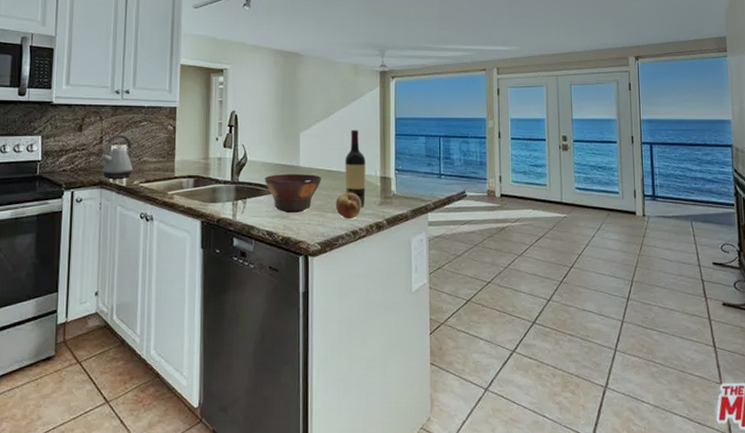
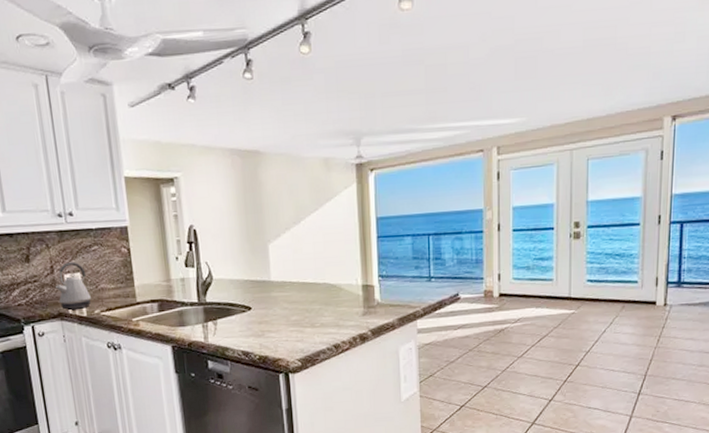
bowl: present [265,174,321,214] -> none [234,288,297,332]
fruit: present [335,192,362,220] -> none [313,304,343,333]
wine bottle: present [345,130,366,208] -> none [321,235,347,320]

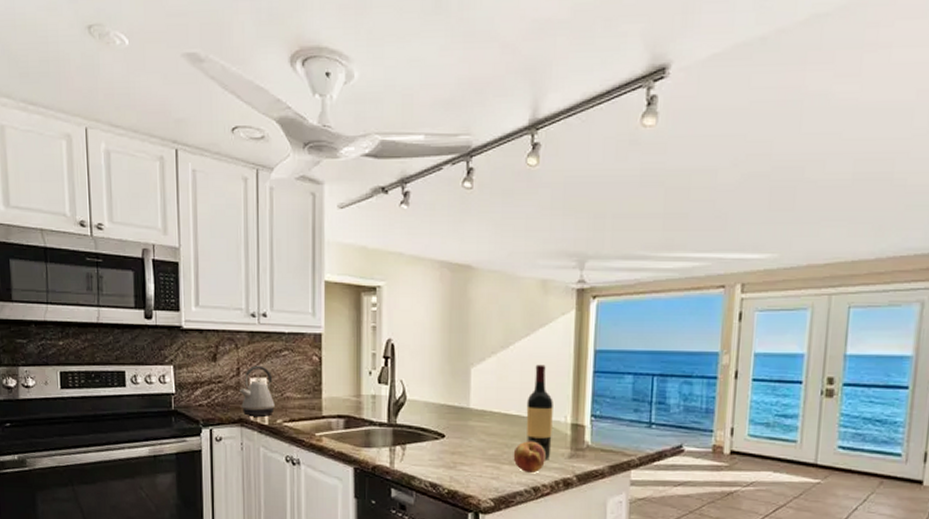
fruit: none [313,304,343,333] -> present [513,441,547,474]
wine bottle: none [321,235,347,320] -> present [526,364,553,460]

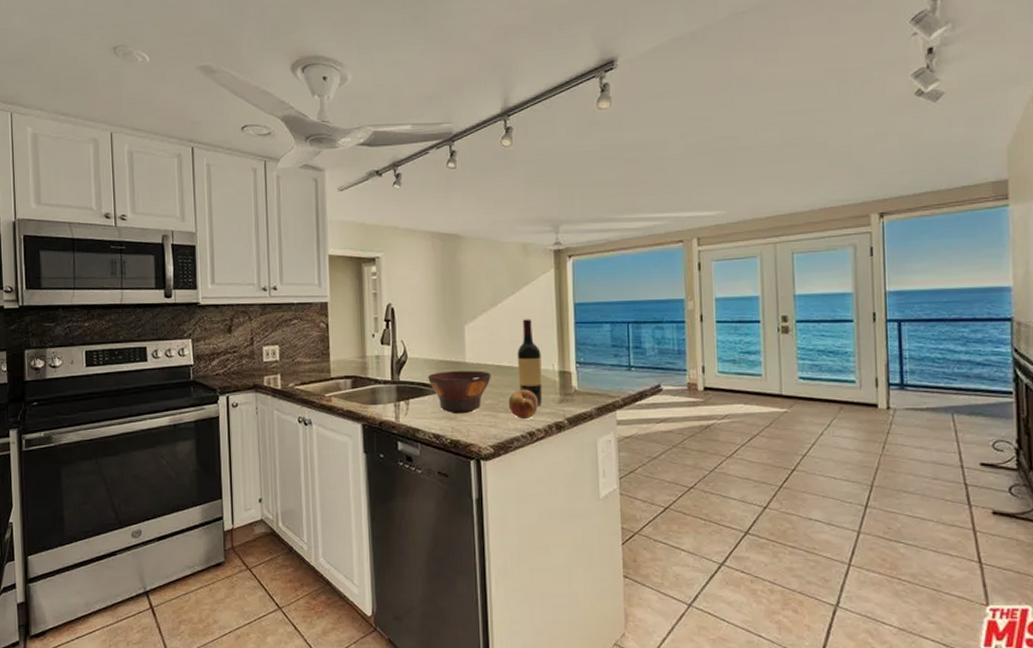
kettle: present [240,365,275,416] -> none [254,334,287,382]
bowl: none [428,417,497,464] -> present [428,371,491,415]

